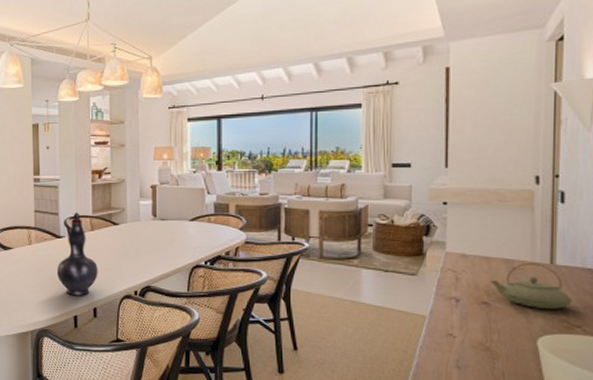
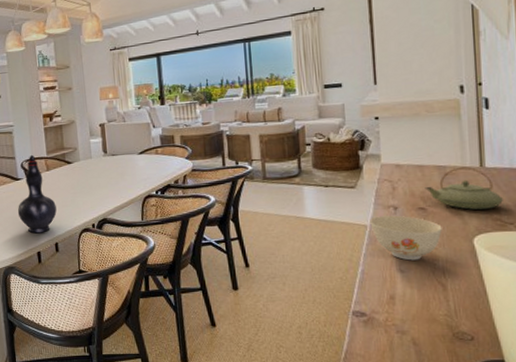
bowl: none [429,307,505,358] -> present [370,215,442,261]

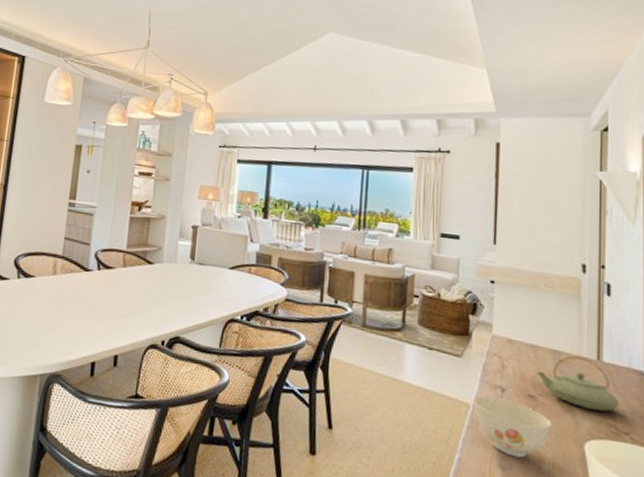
decorative vase: present [17,154,57,234] -> none [78,244,125,340]

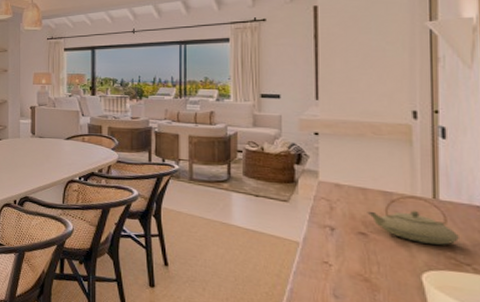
bowl: present [473,395,551,458] -> none [302,234,385,288]

